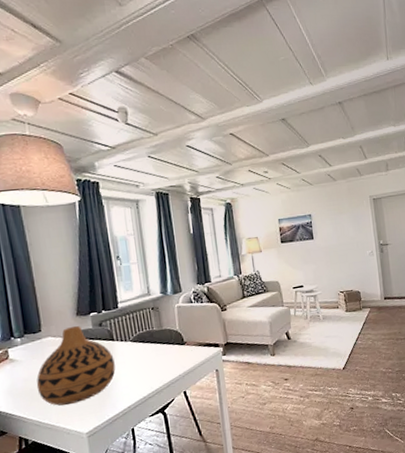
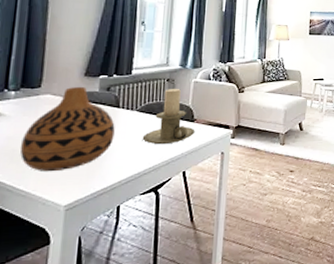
candle holder: none [140,315,188,370] -> present [142,89,196,145]

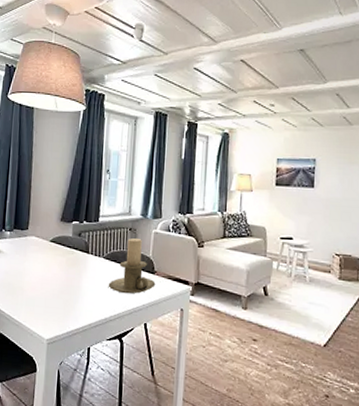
vase: present [20,87,115,171] -> none [14,231,86,307]

